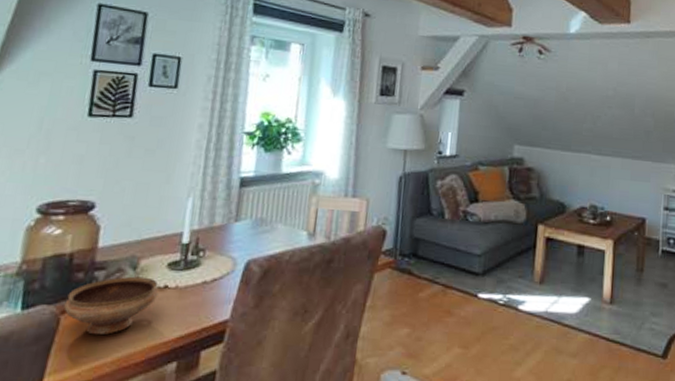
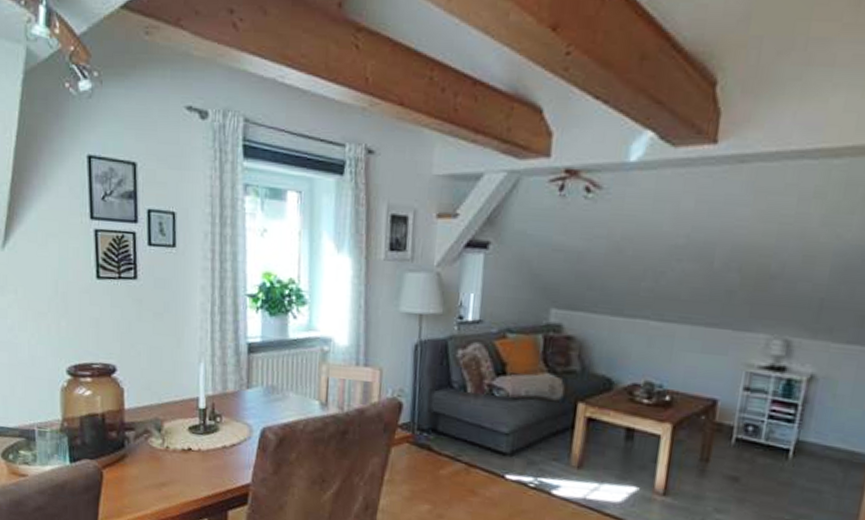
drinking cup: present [64,276,159,336] -> none [104,437,184,490]

